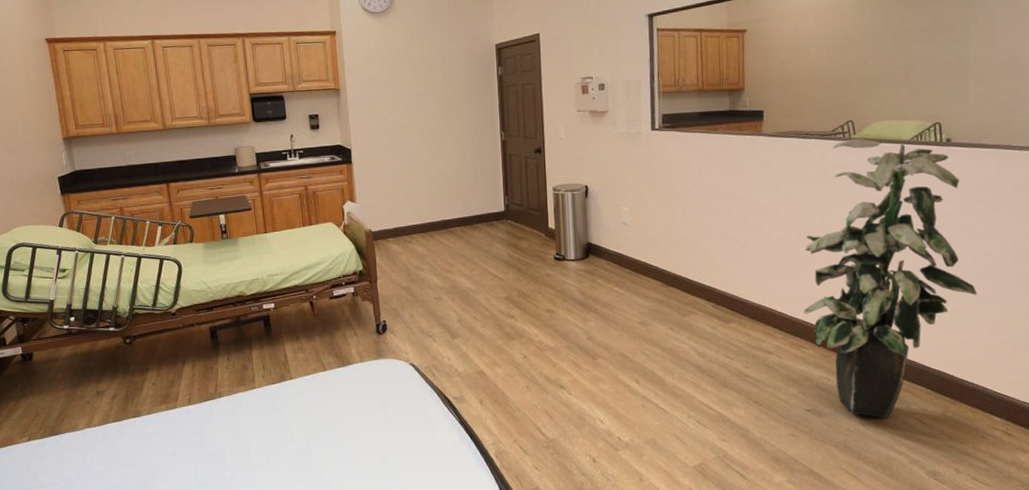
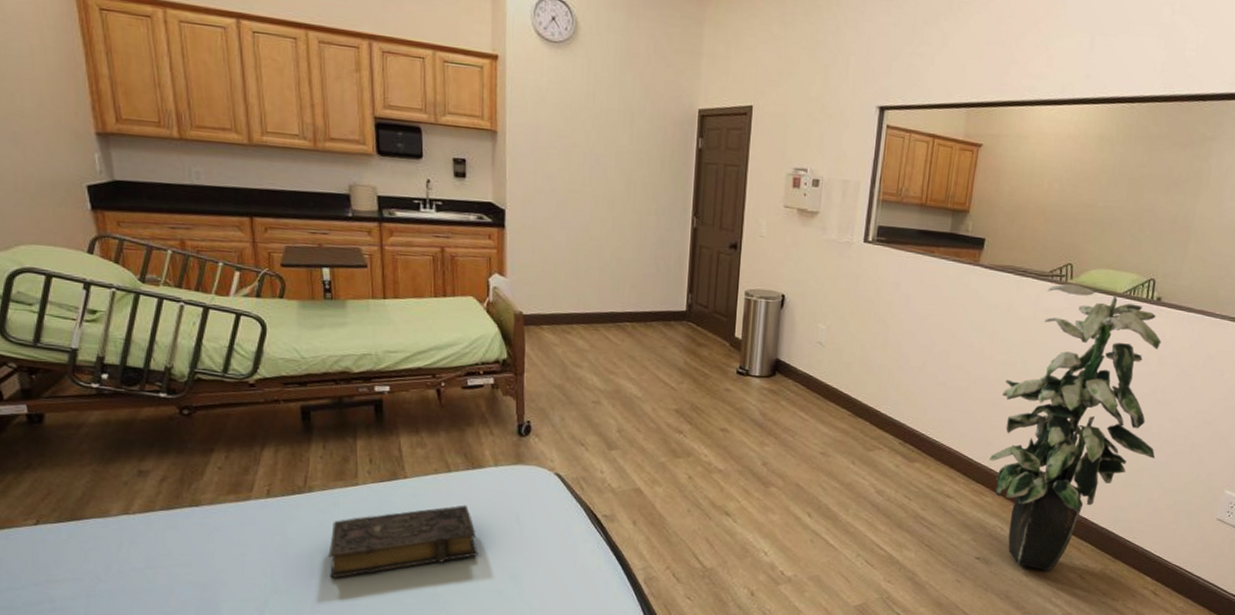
book: none [236,398,354,471] -> present [328,505,479,579]

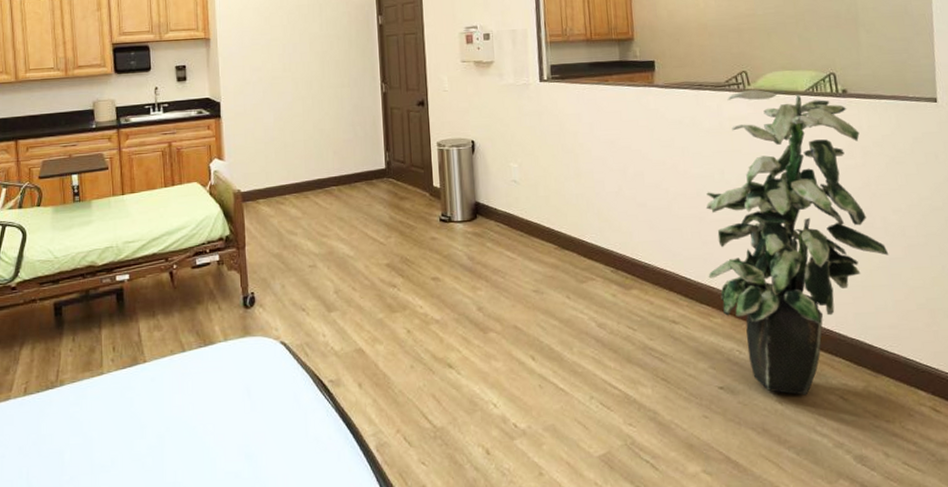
book: present [328,505,479,579] -> none [77,384,214,474]

